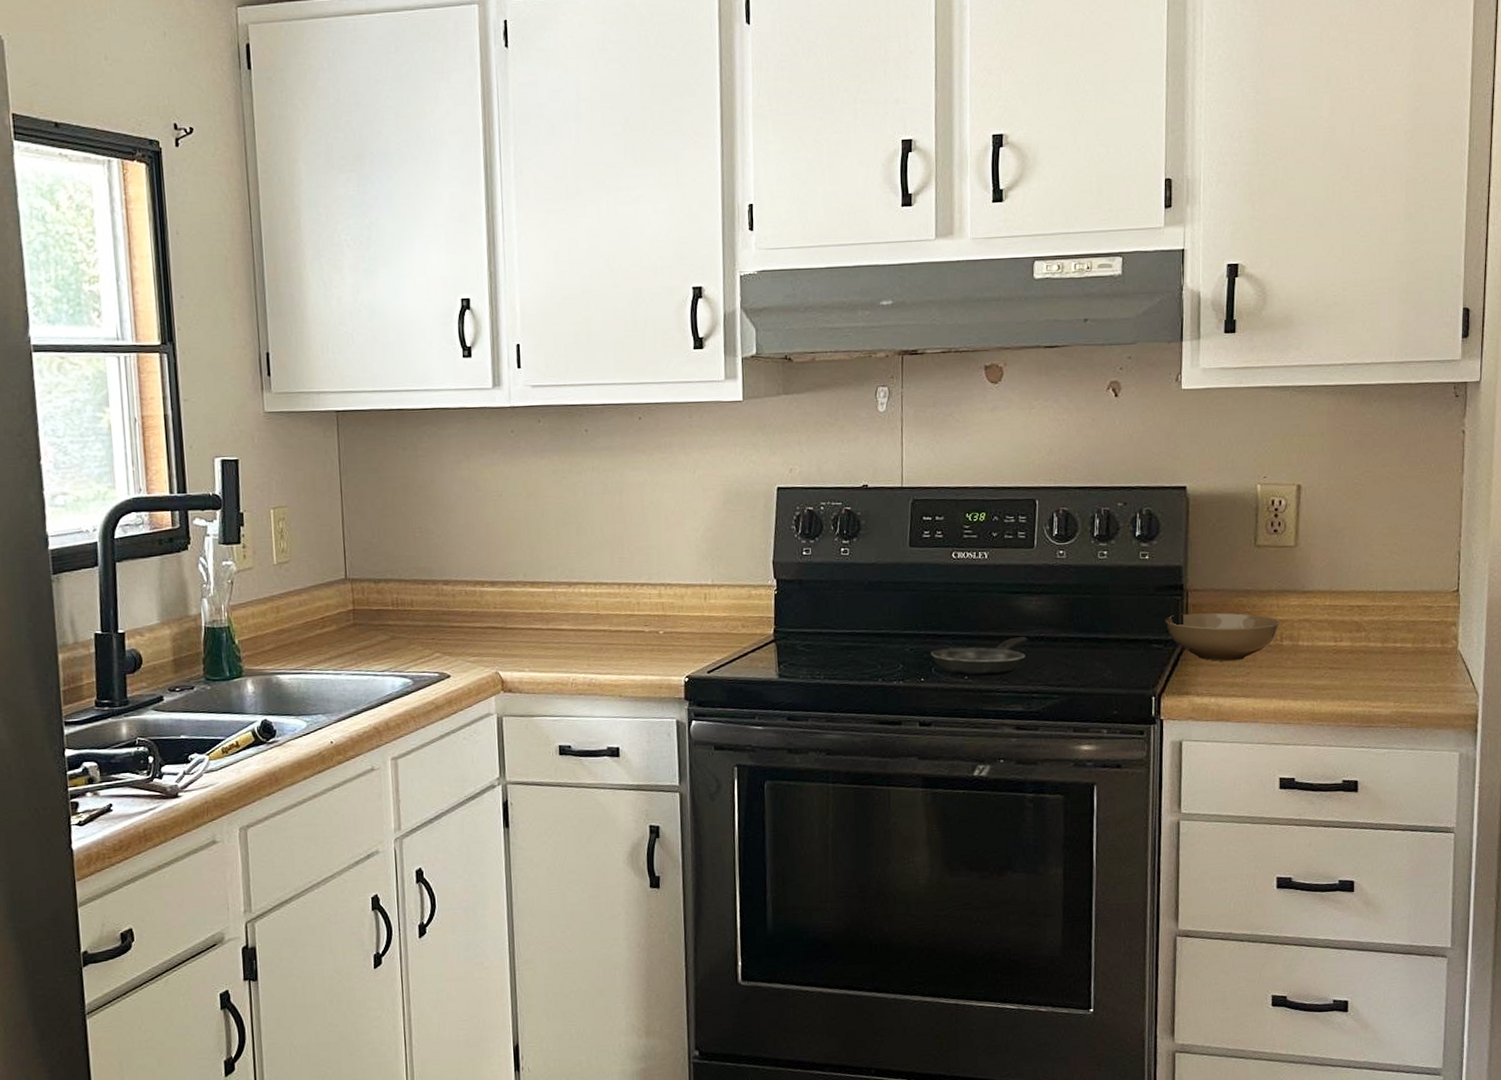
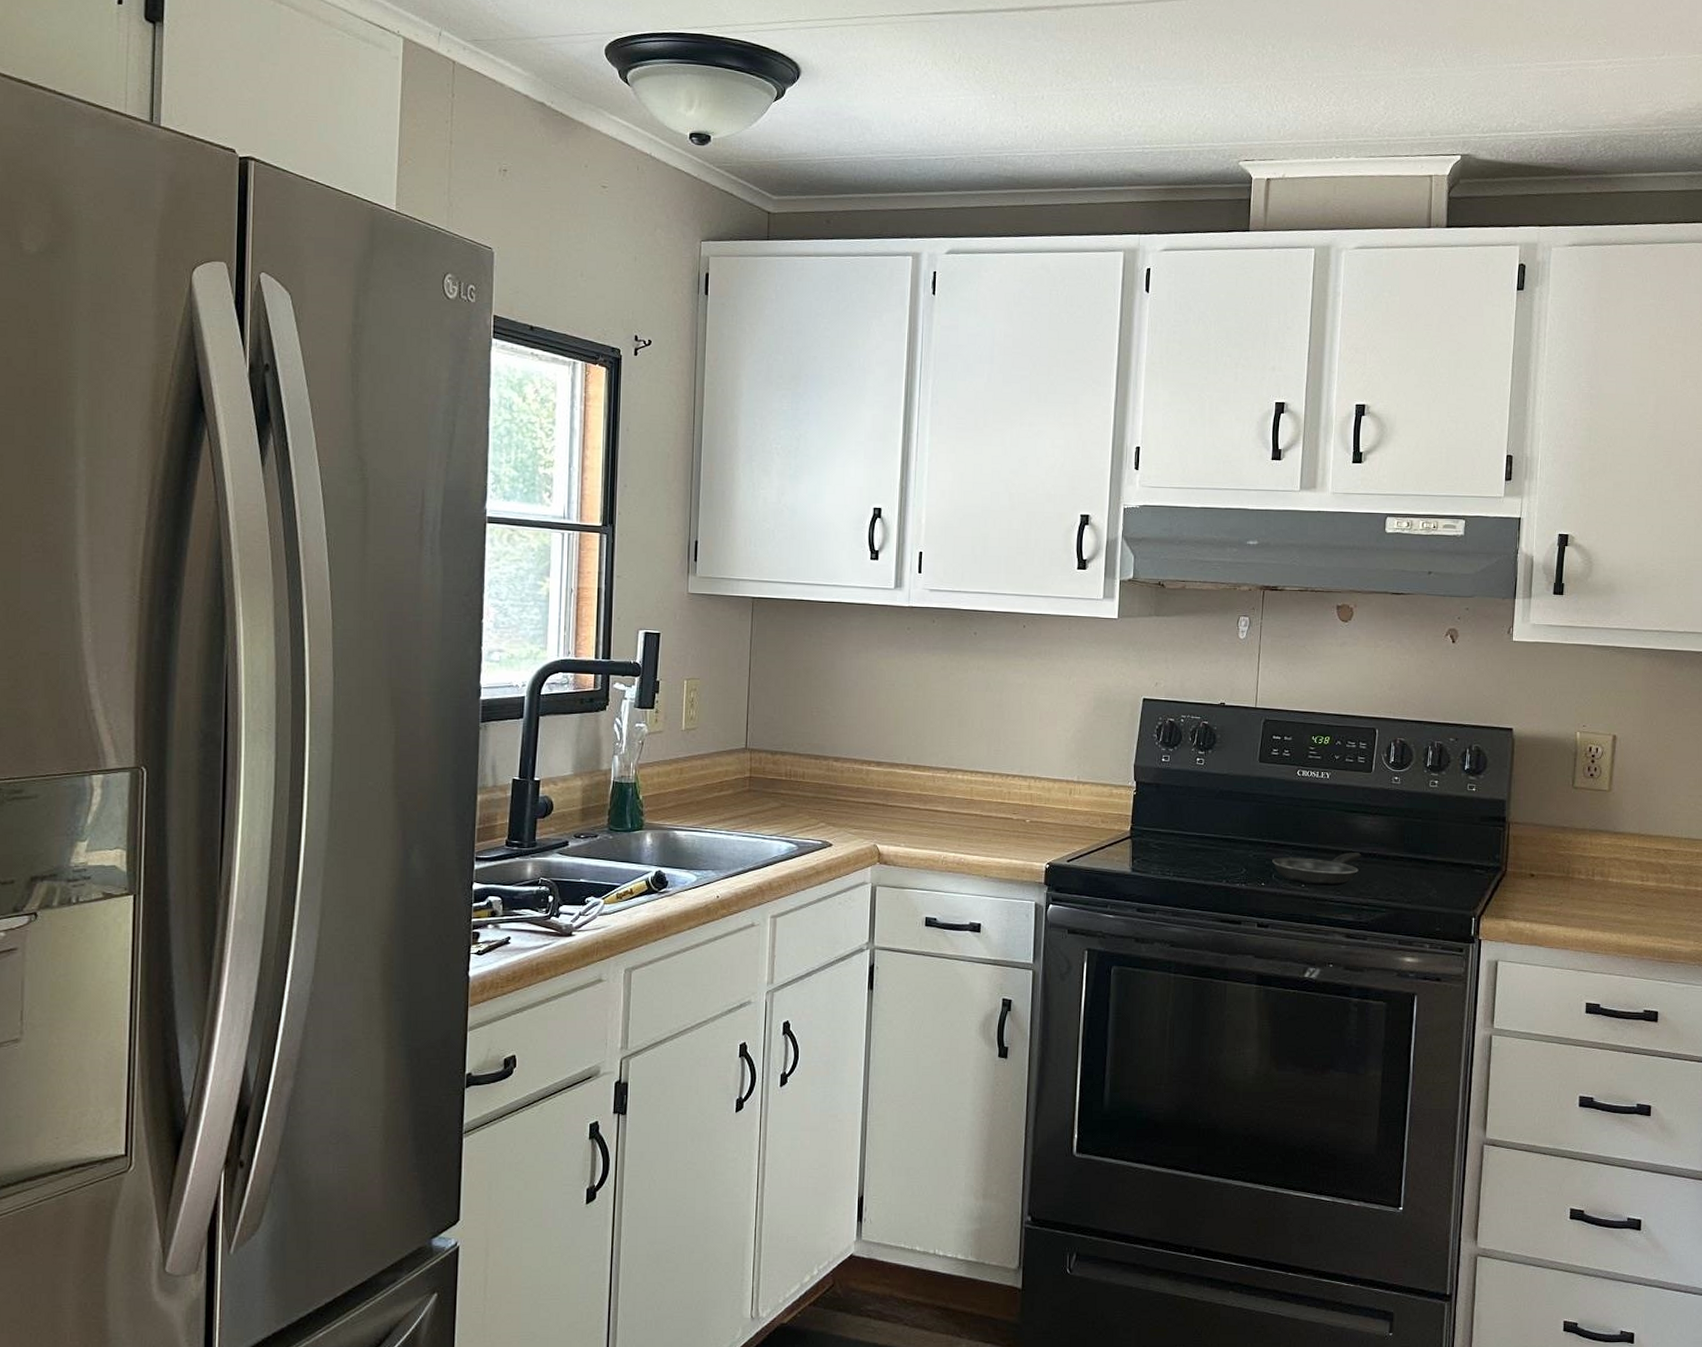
bowl: present [1165,612,1280,662] -> none [1487,844,1593,891]

